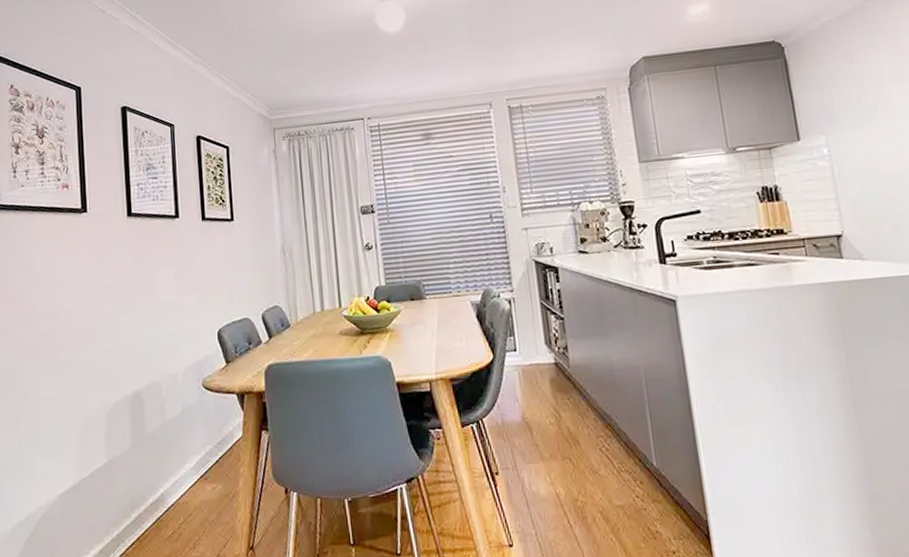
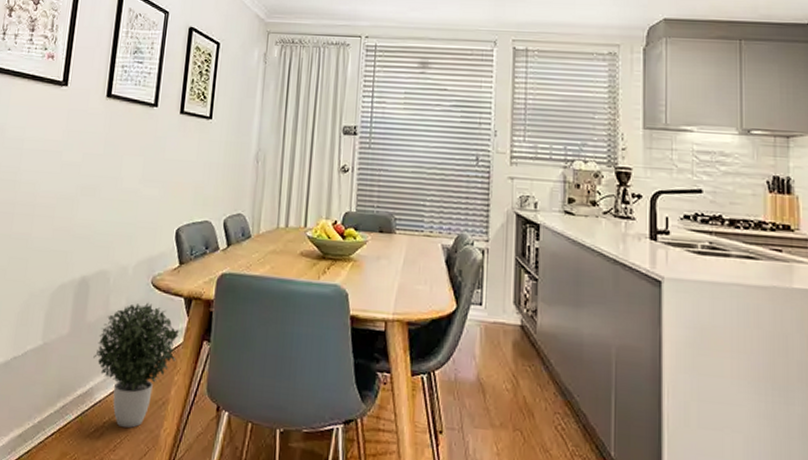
potted plant: none [159,404,239,526] -> present [93,302,179,428]

